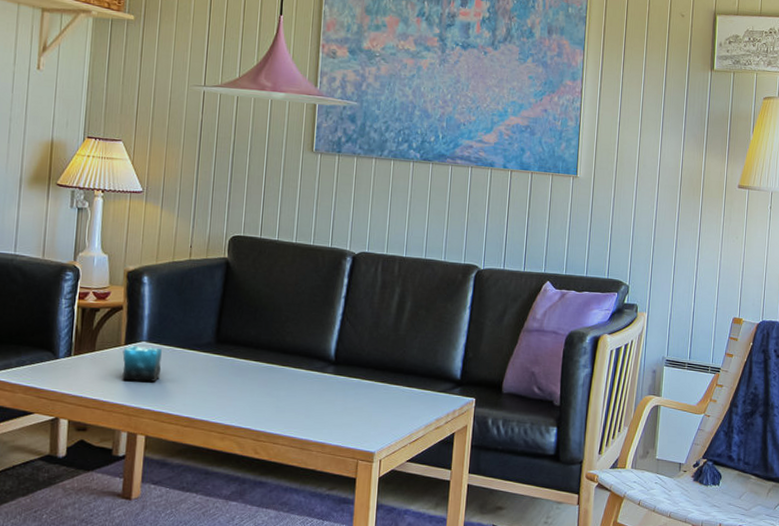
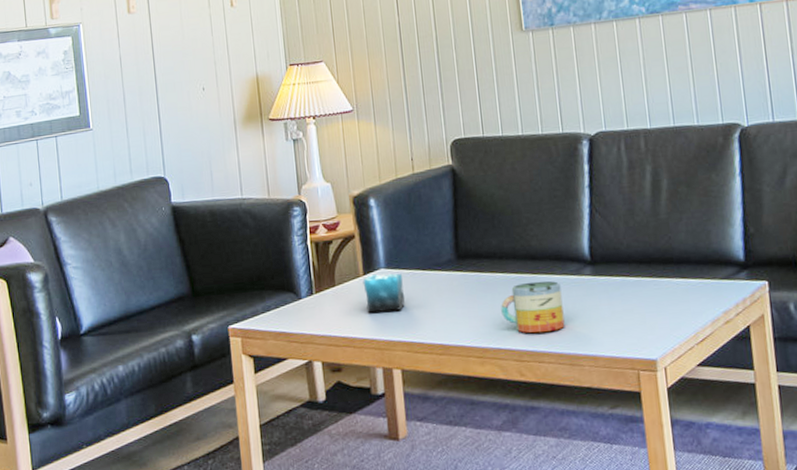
mug: none [248,372,305,418] -> present [501,281,565,333]

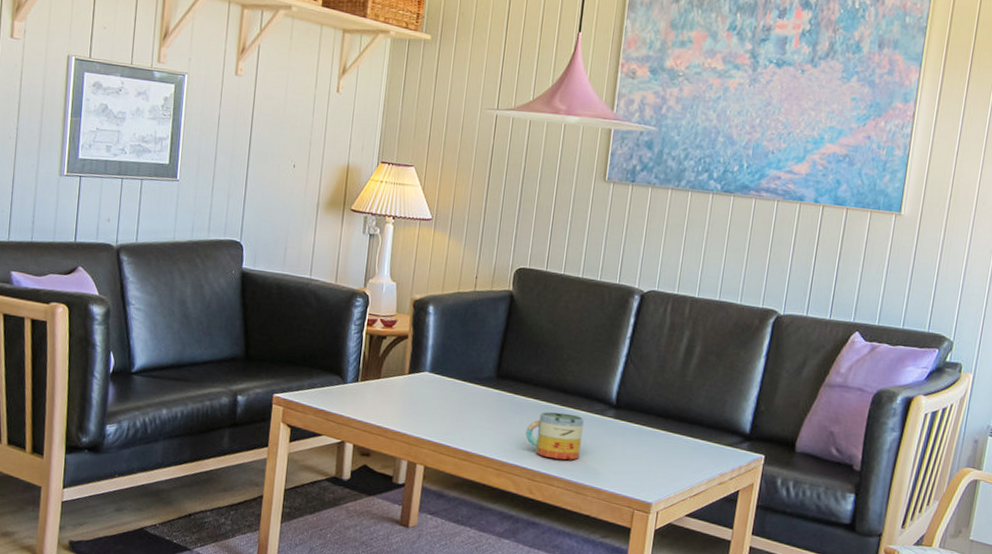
candle: present [363,273,405,313] -> none [404,375,444,413]

